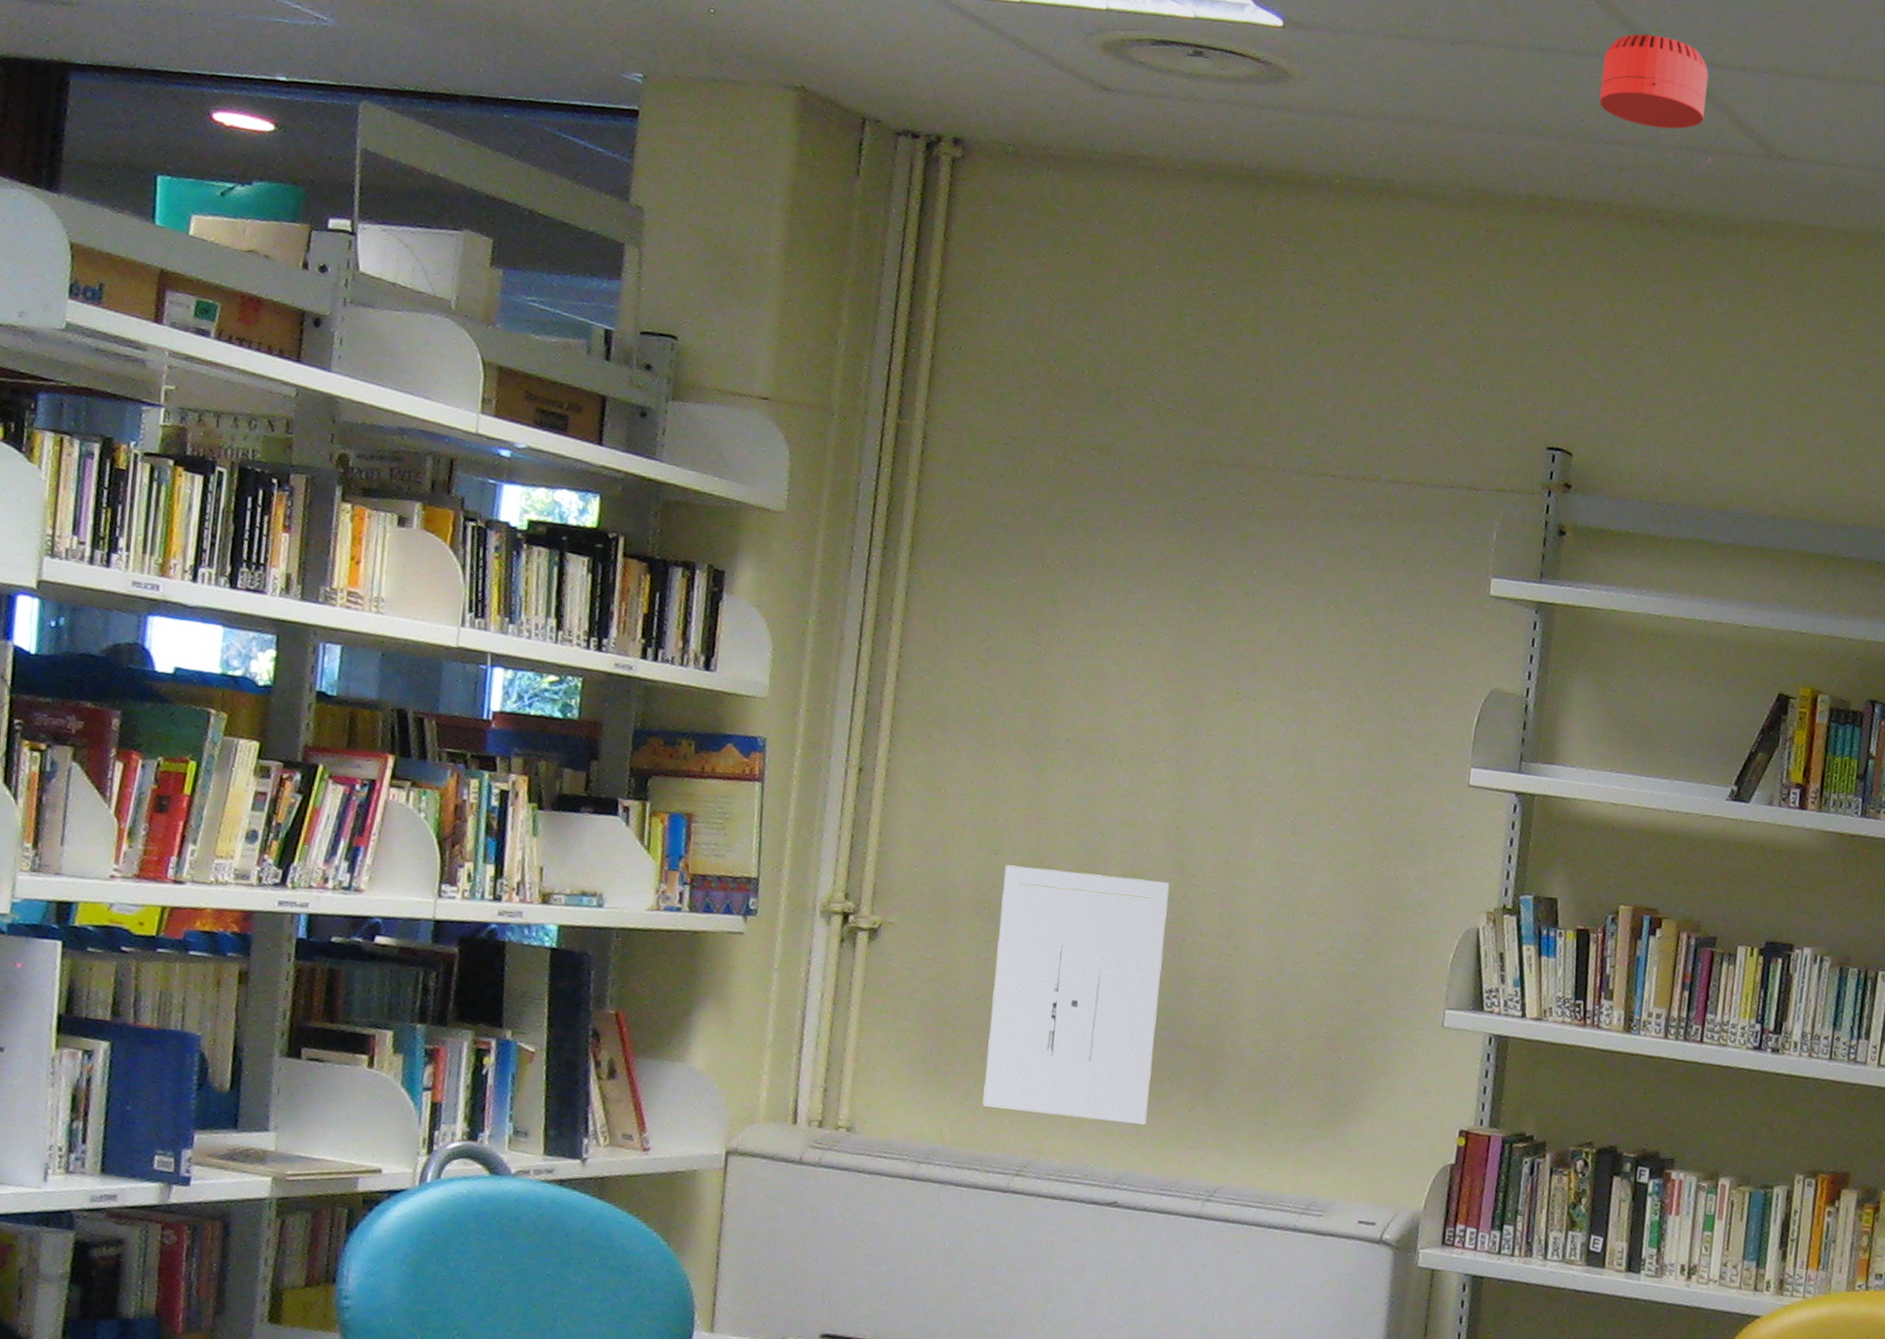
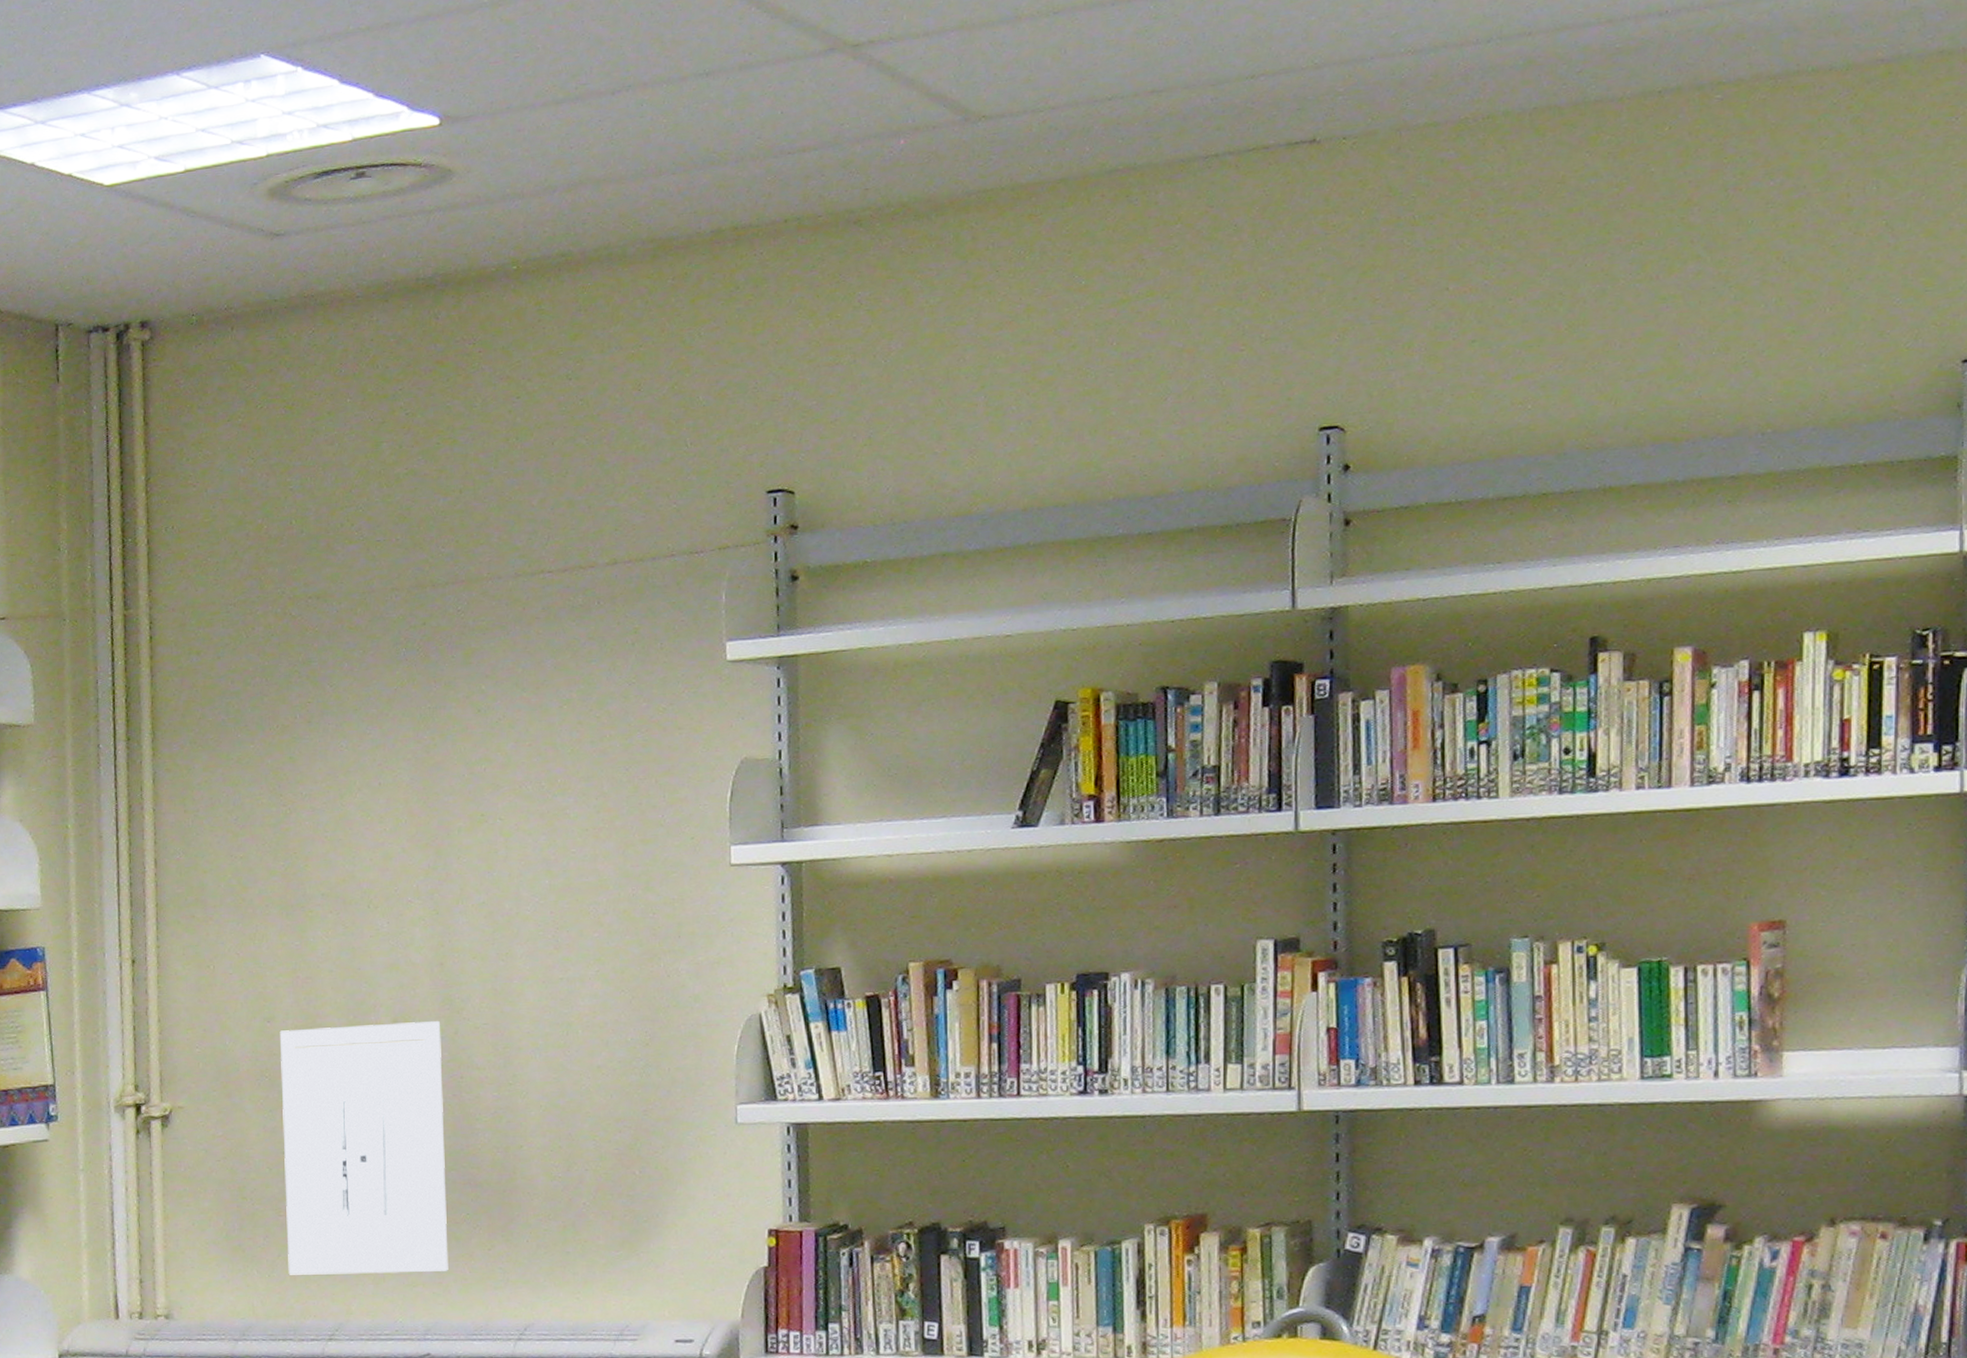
smoke detector: present [1599,33,1709,129] -> none [774,23,889,125]

